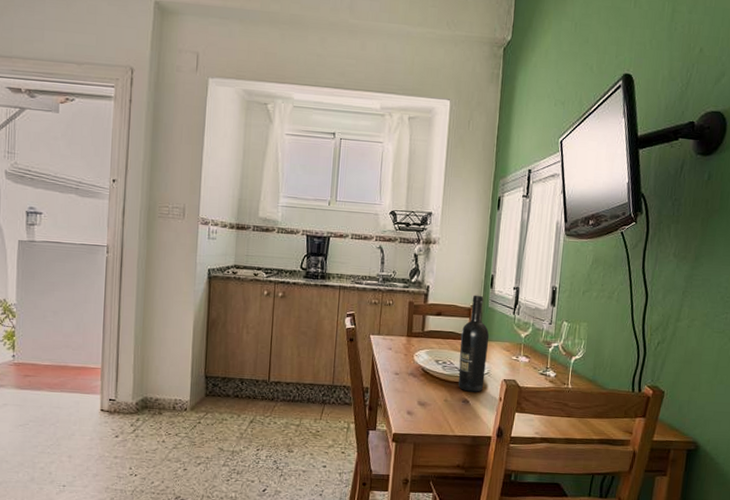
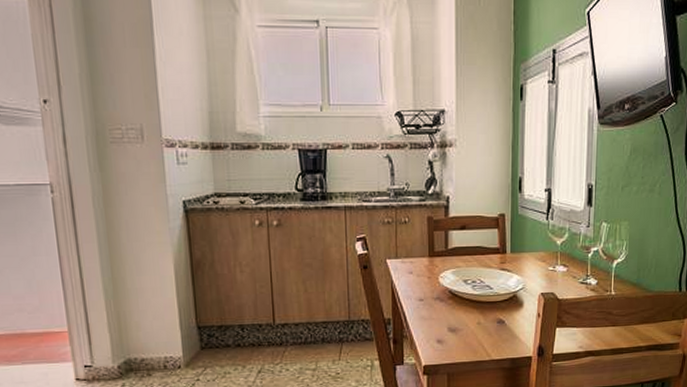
wine bottle: present [458,295,490,392] -> none [489,201,522,311]

